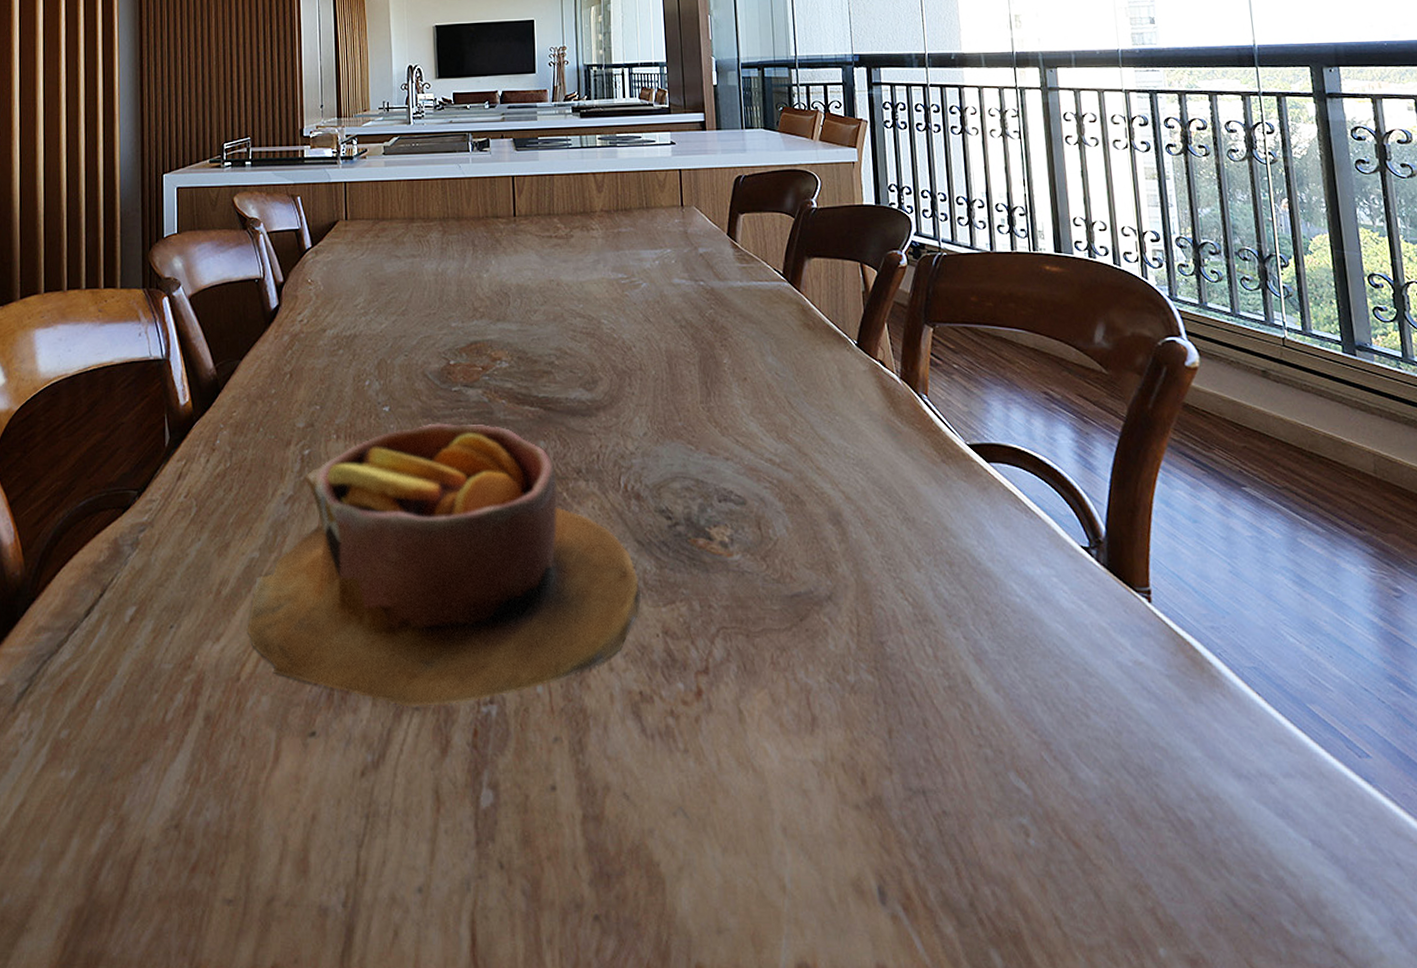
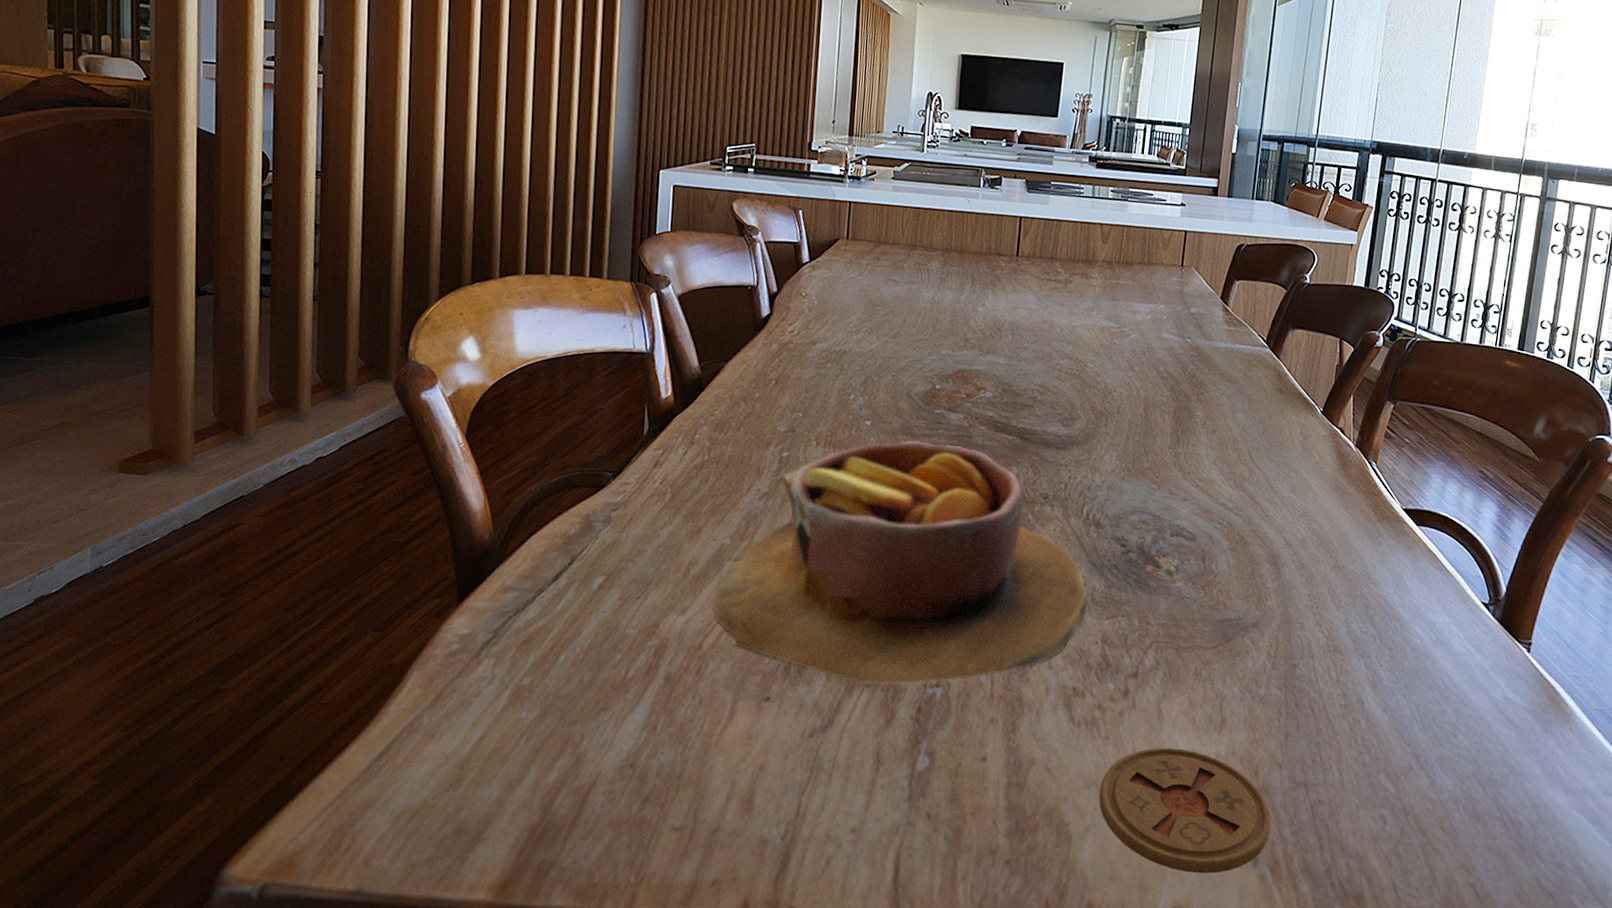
coaster: none [688,757,893,918] -> present [1099,747,1271,874]

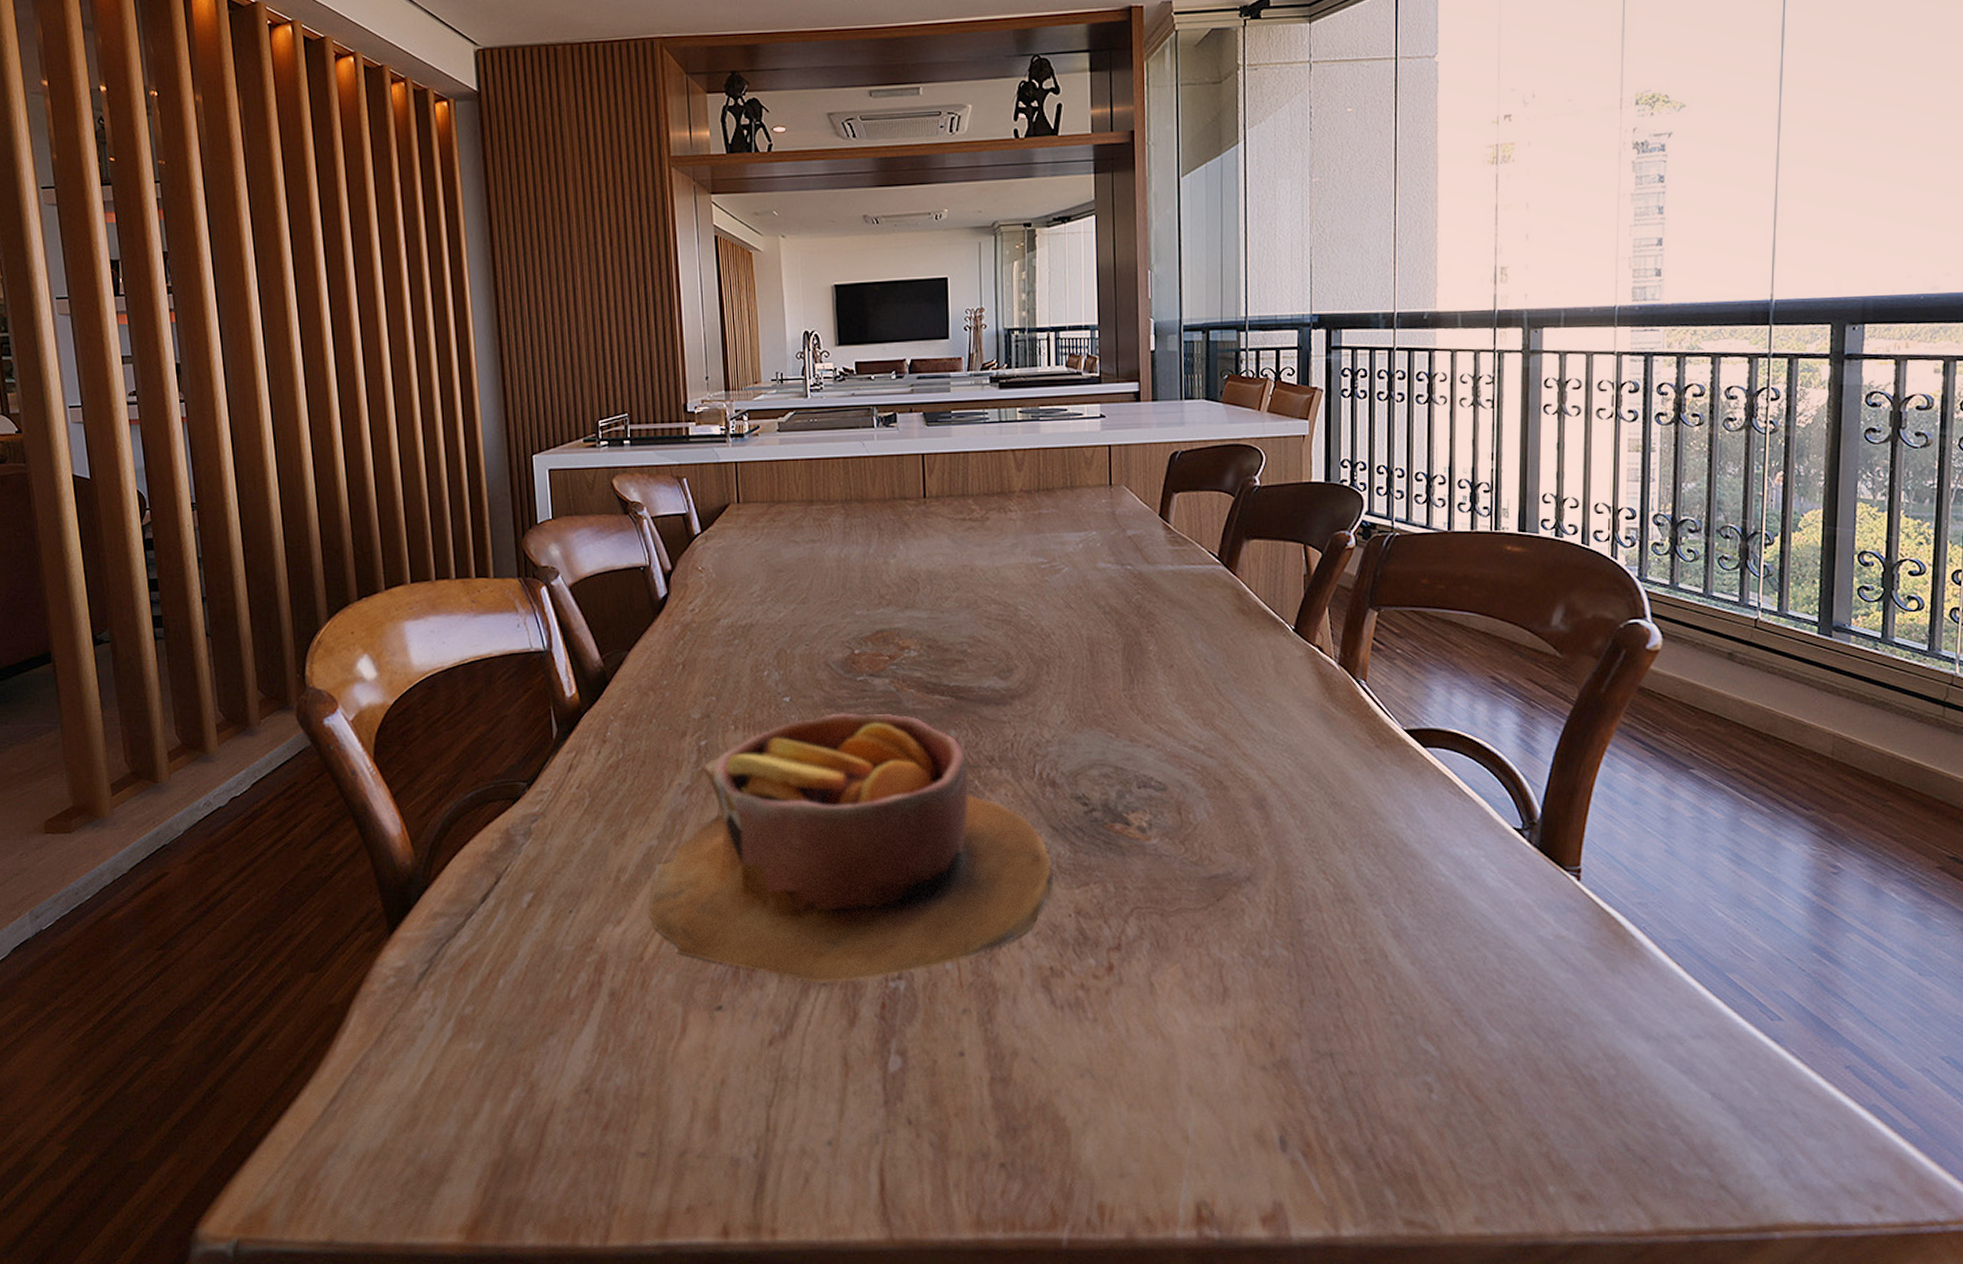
coaster: present [1099,747,1271,874] -> none [1095,1025,1296,1163]

